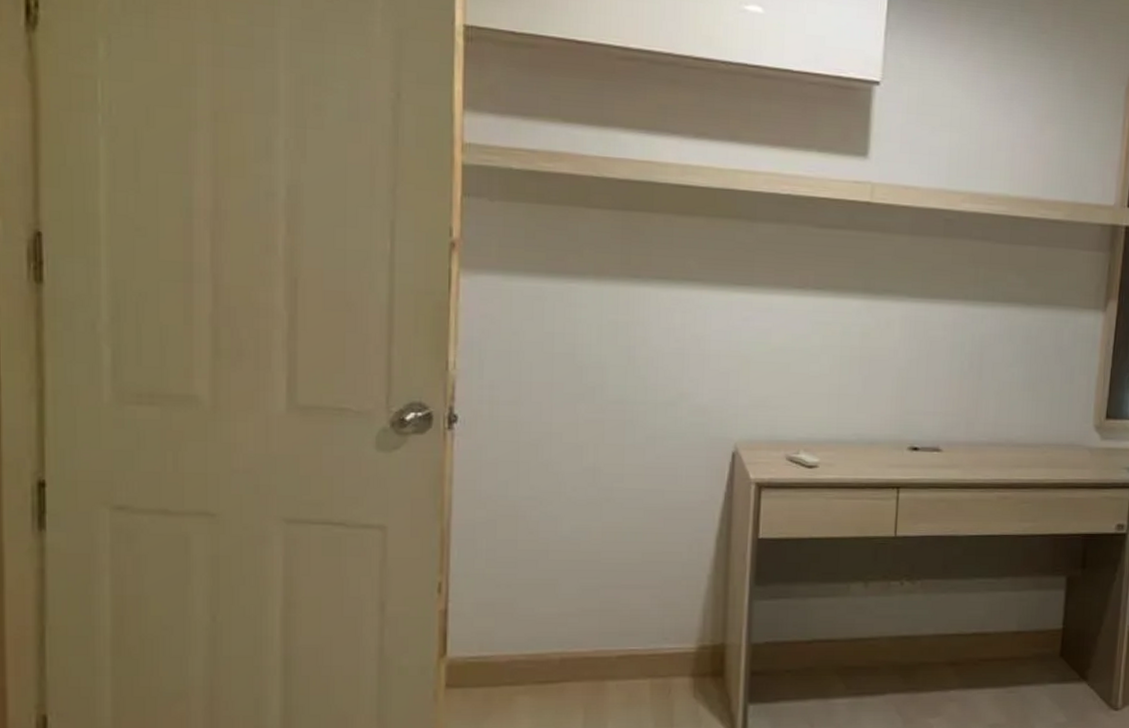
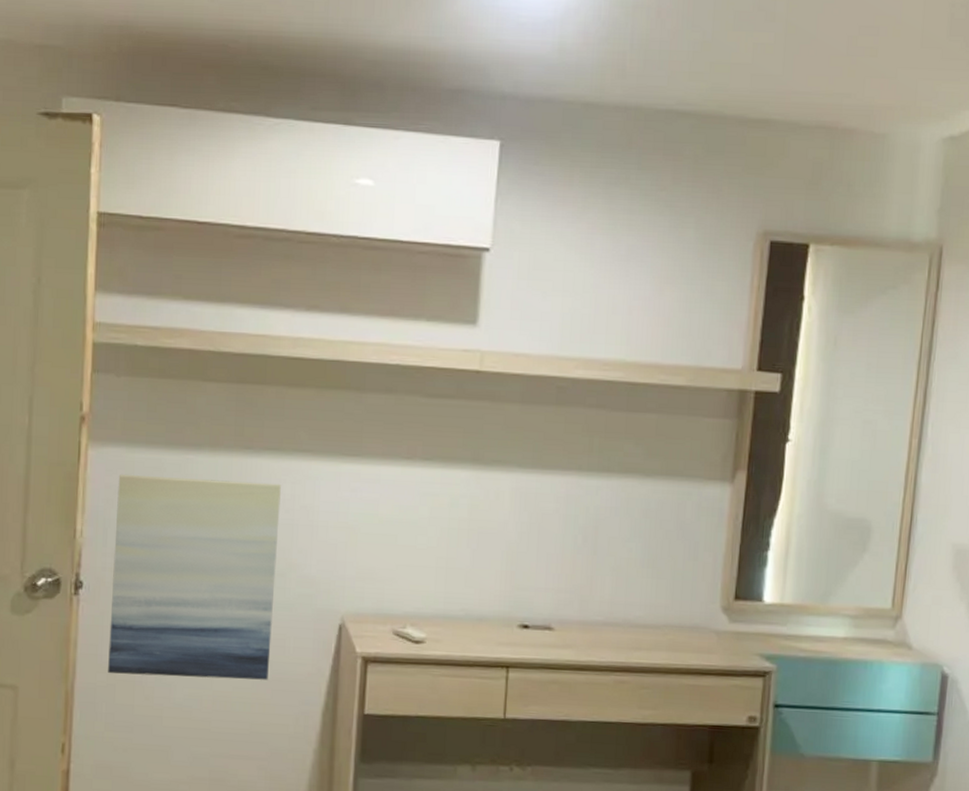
wall art: none [488,303,671,510] -> present [108,474,281,680]

